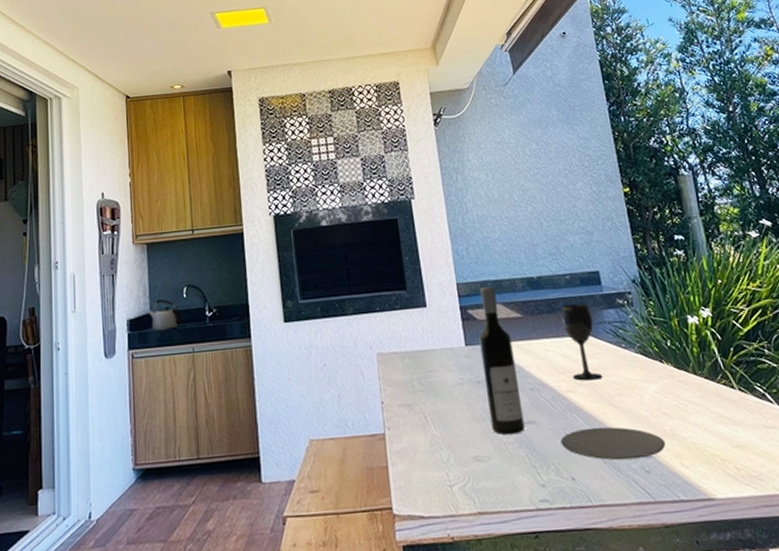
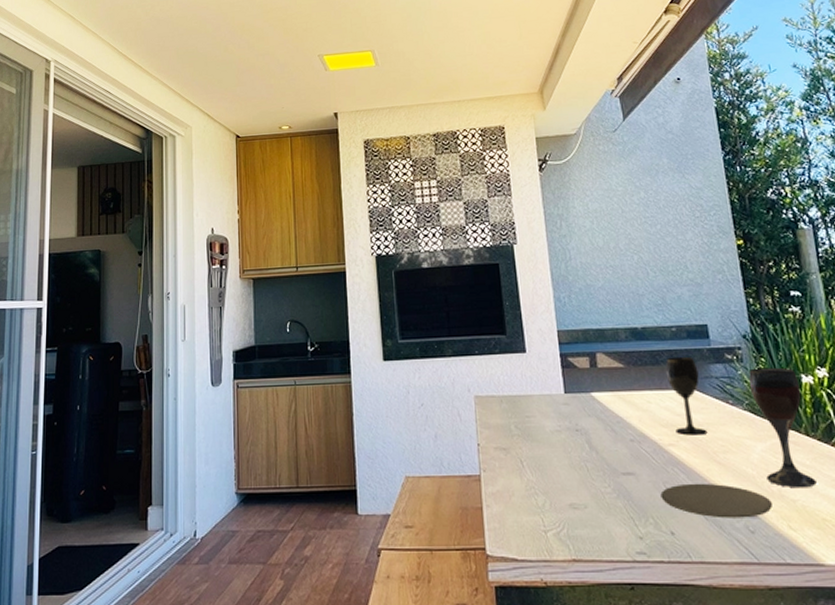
kettle: present [147,299,180,332] -> none [252,332,283,364]
bottle: present [478,287,525,435] -> none [578,335,624,485]
cup: none [639,309,705,426] -> present [748,367,817,488]

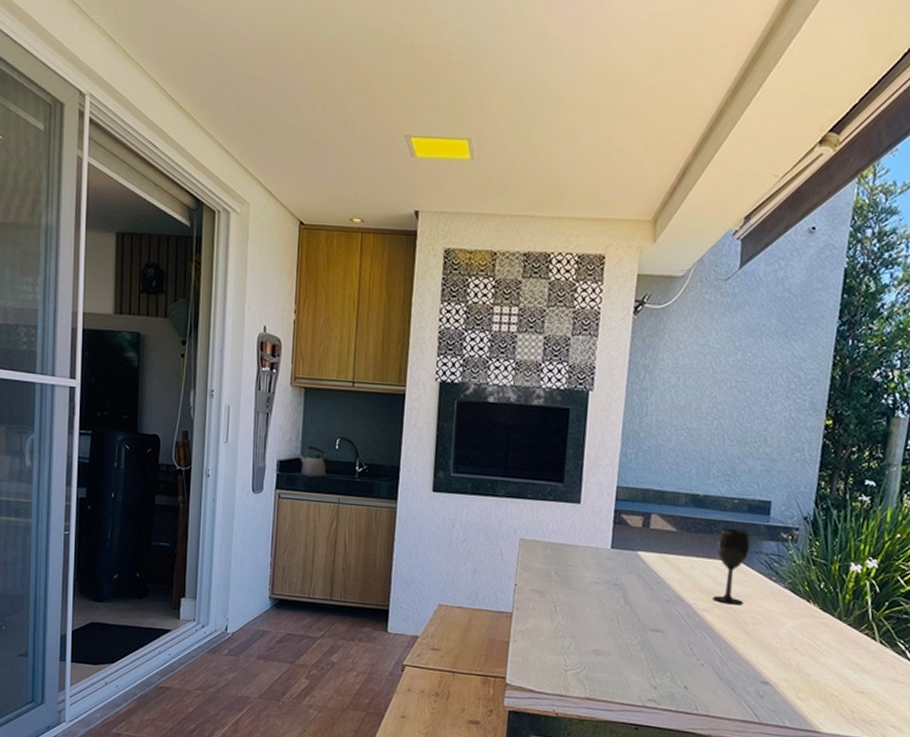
kettle: none [252,332,283,364] -> present [297,446,330,478]
plate: present [660,483,772,519] -> none [683,646,787,684]
cup: present [748,367,817,488] -> none [788,550,847,666]

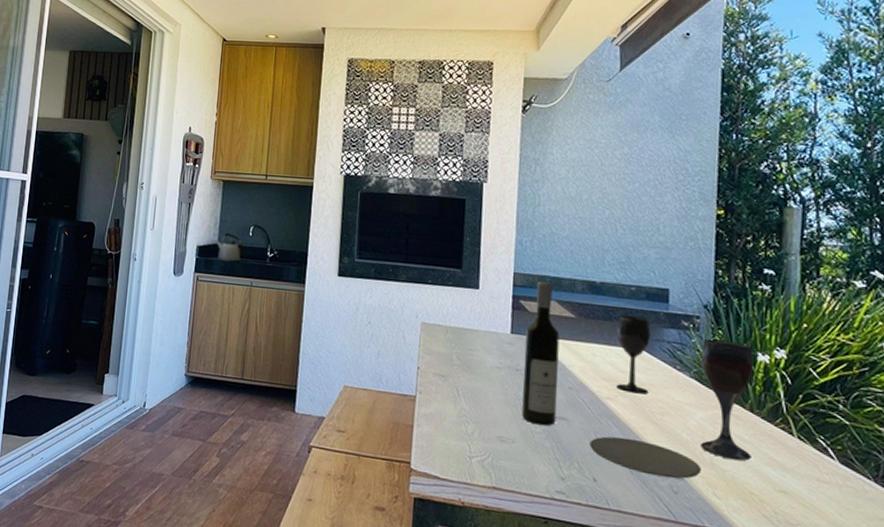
bottle: none [618,495,660,638] -> present [522,282,560,426]
plate: none [683,646,787,684] -> present [589,436,701,479]
cup: none [788,550,847,666] -> present [700,338,755,461]

